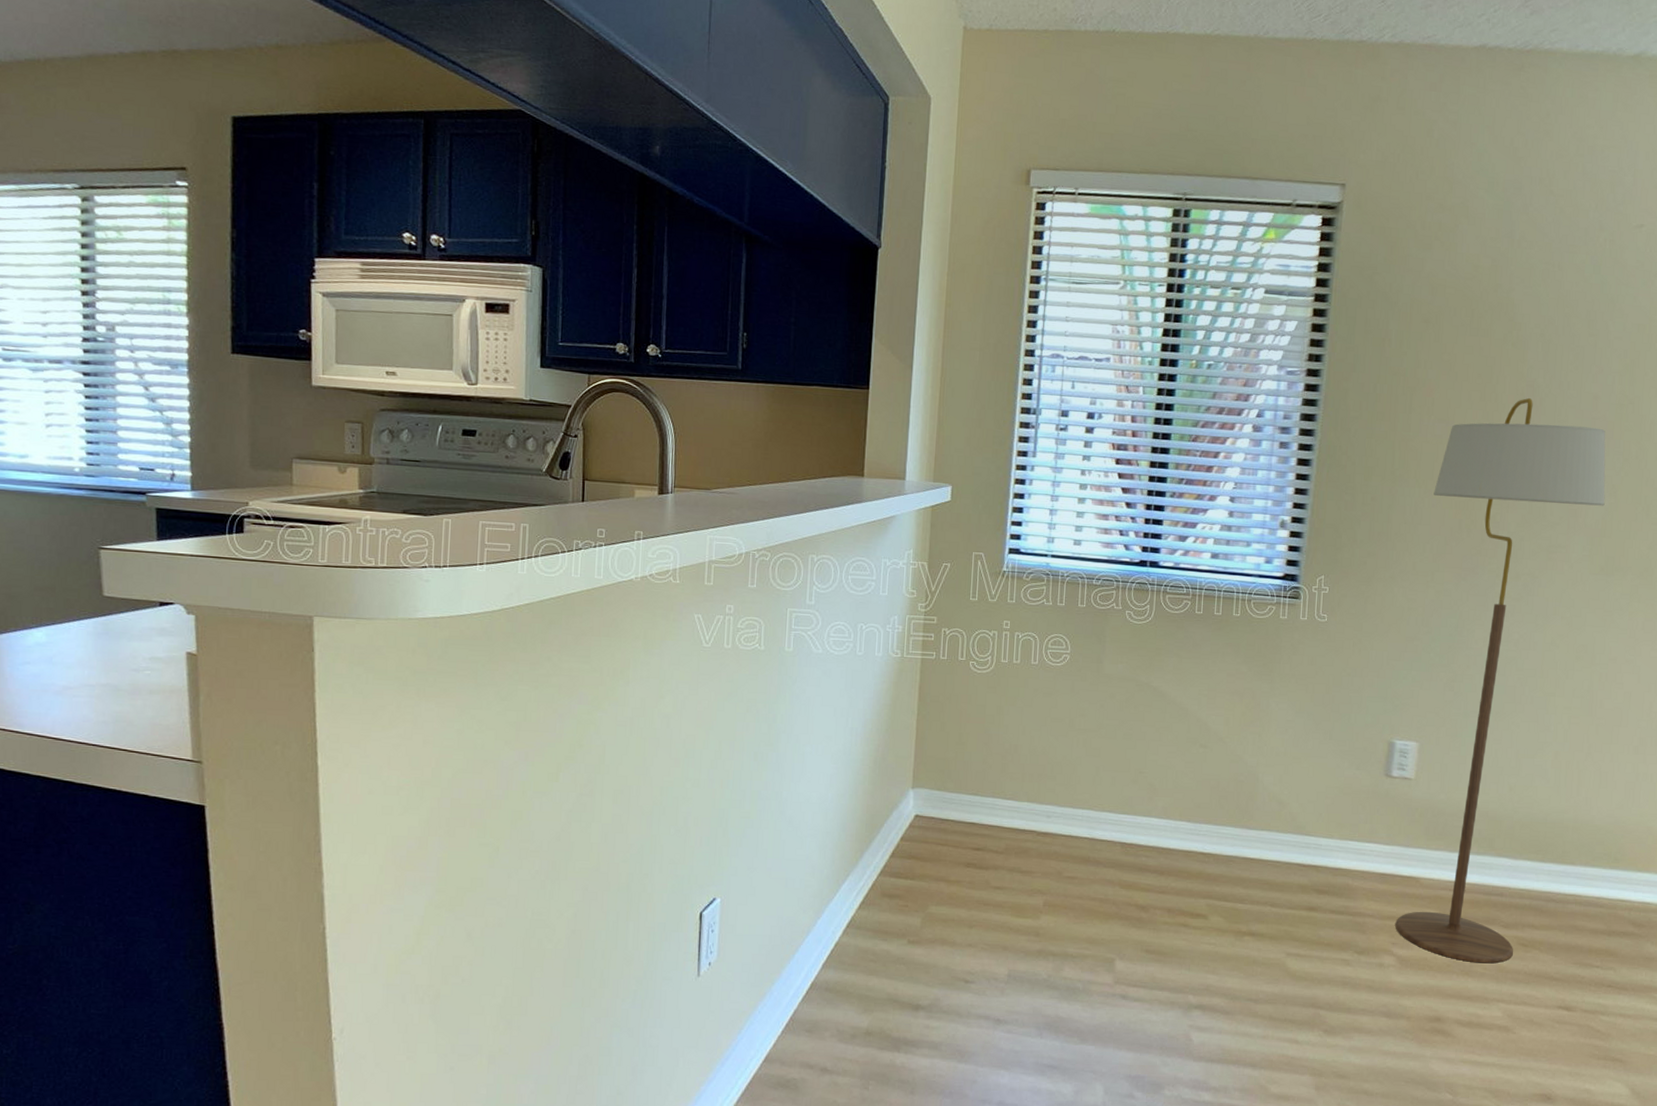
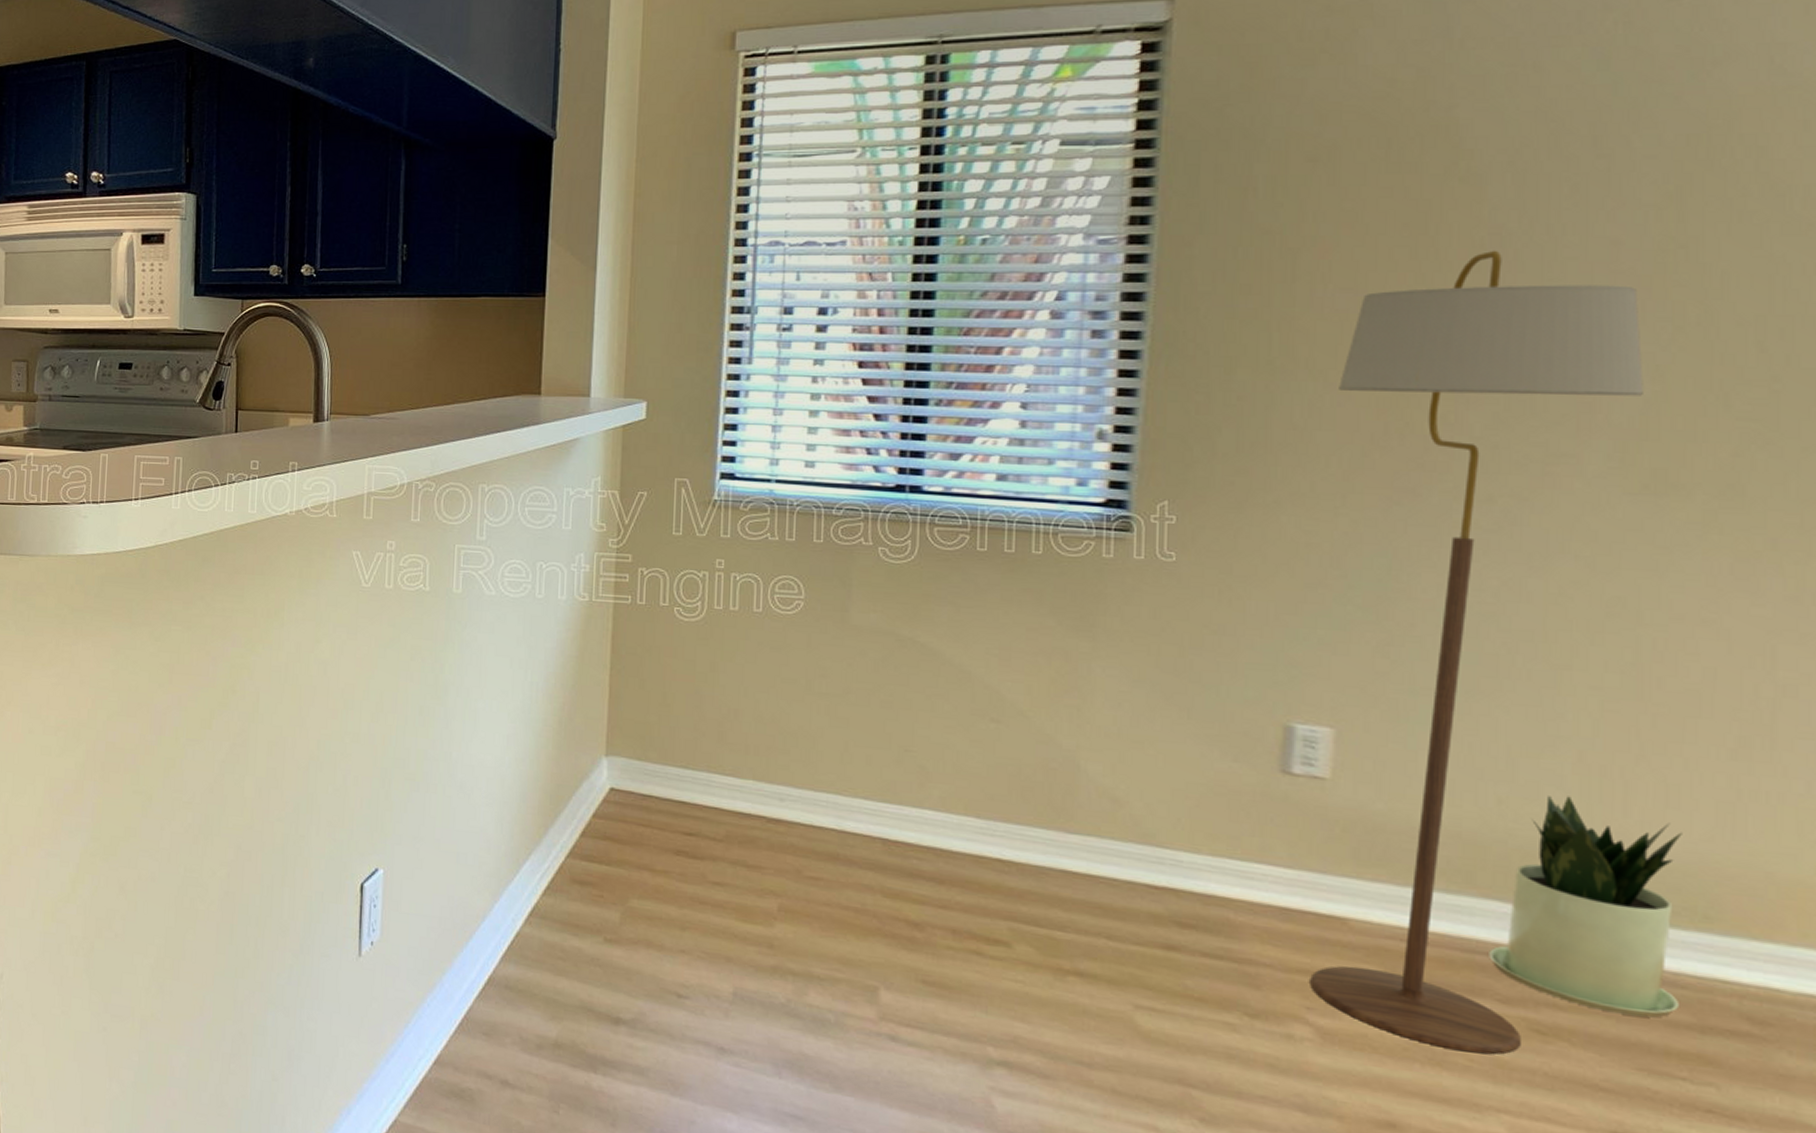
planter: none [1499,783,1607,928] -> present [1489,796,1682,1018]

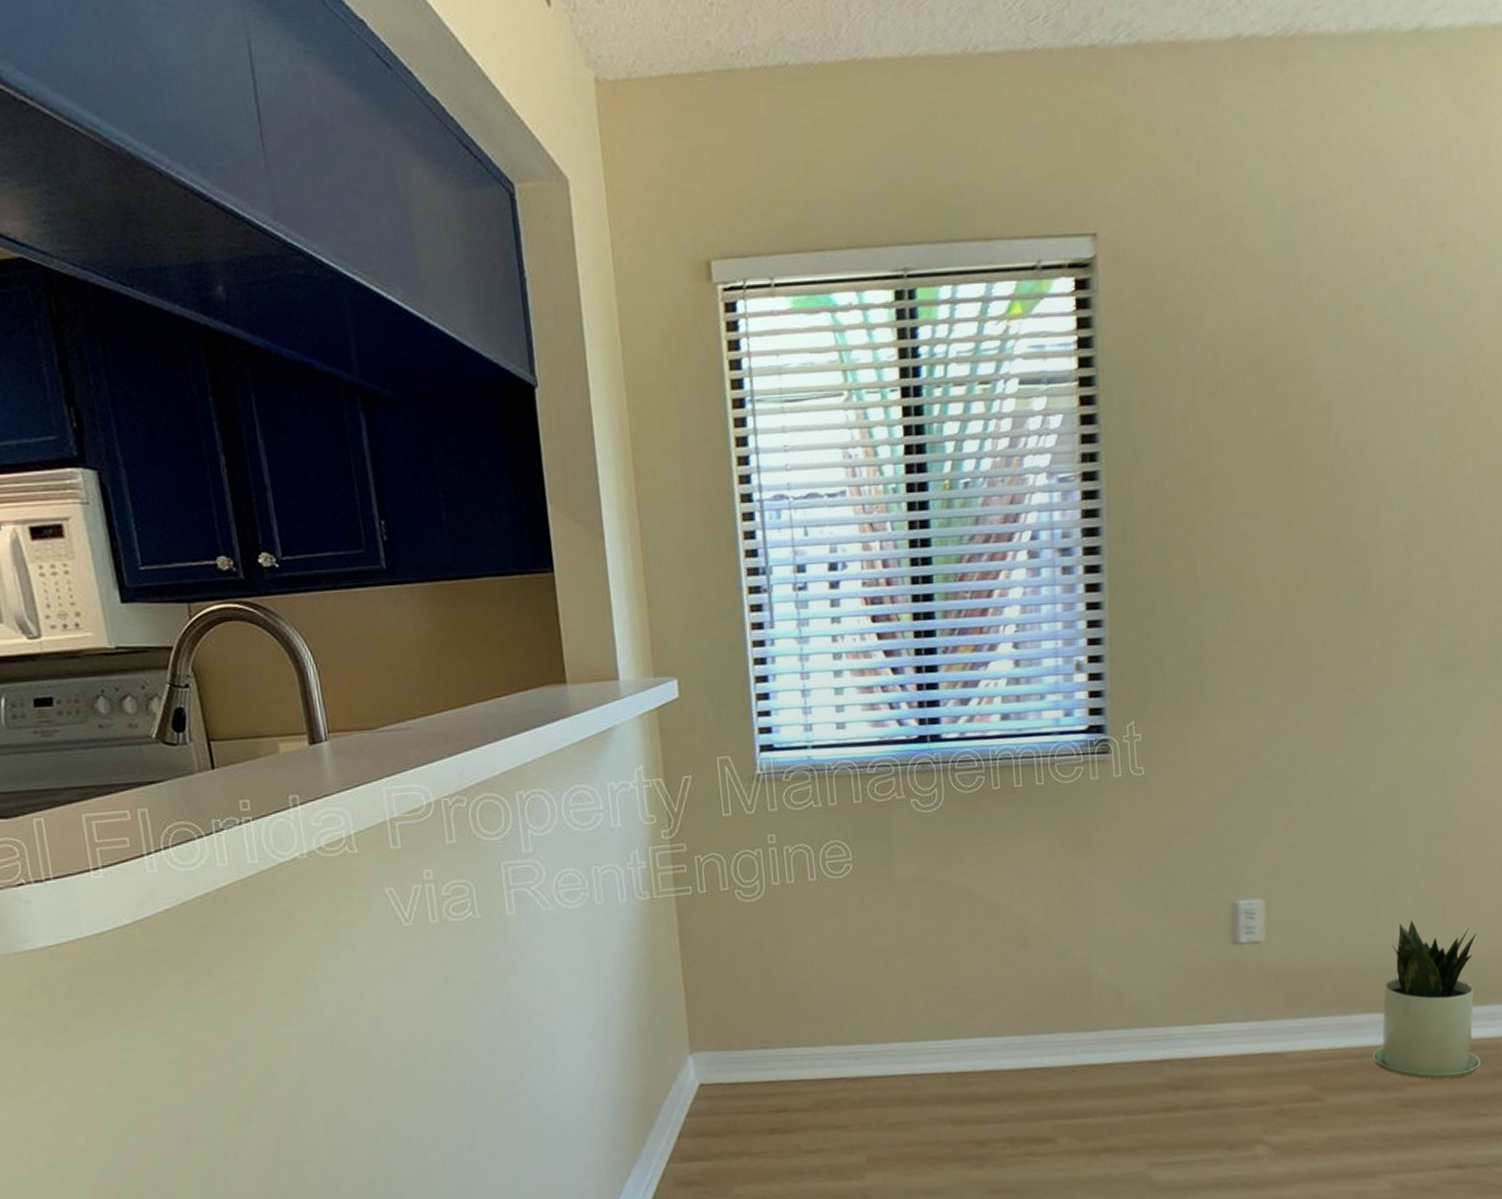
floor lamp: present [1310,250,1644,1054] -> none [1246,472,1438,1136]

